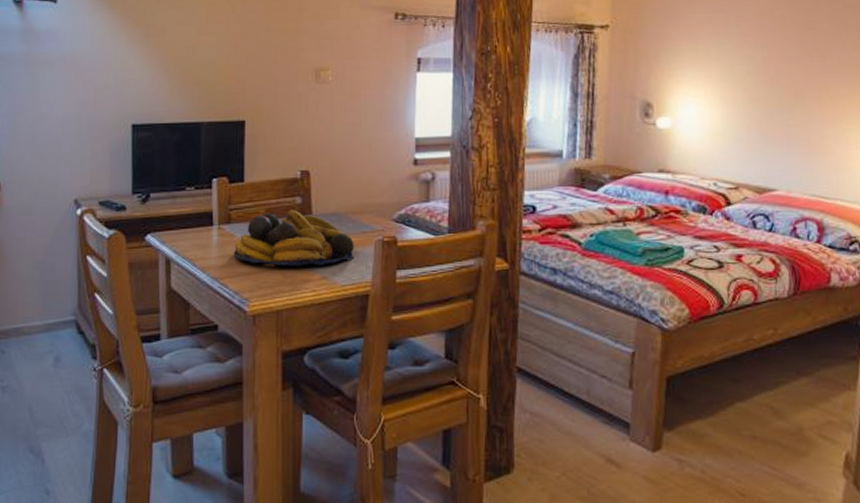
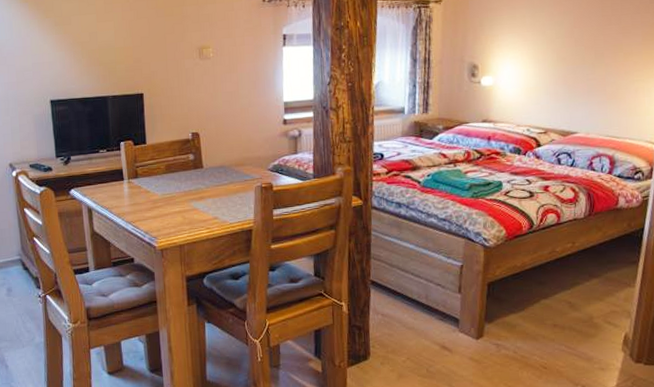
fruit bowl: present [233,210,354,266] -> none [141,165,239,210]

